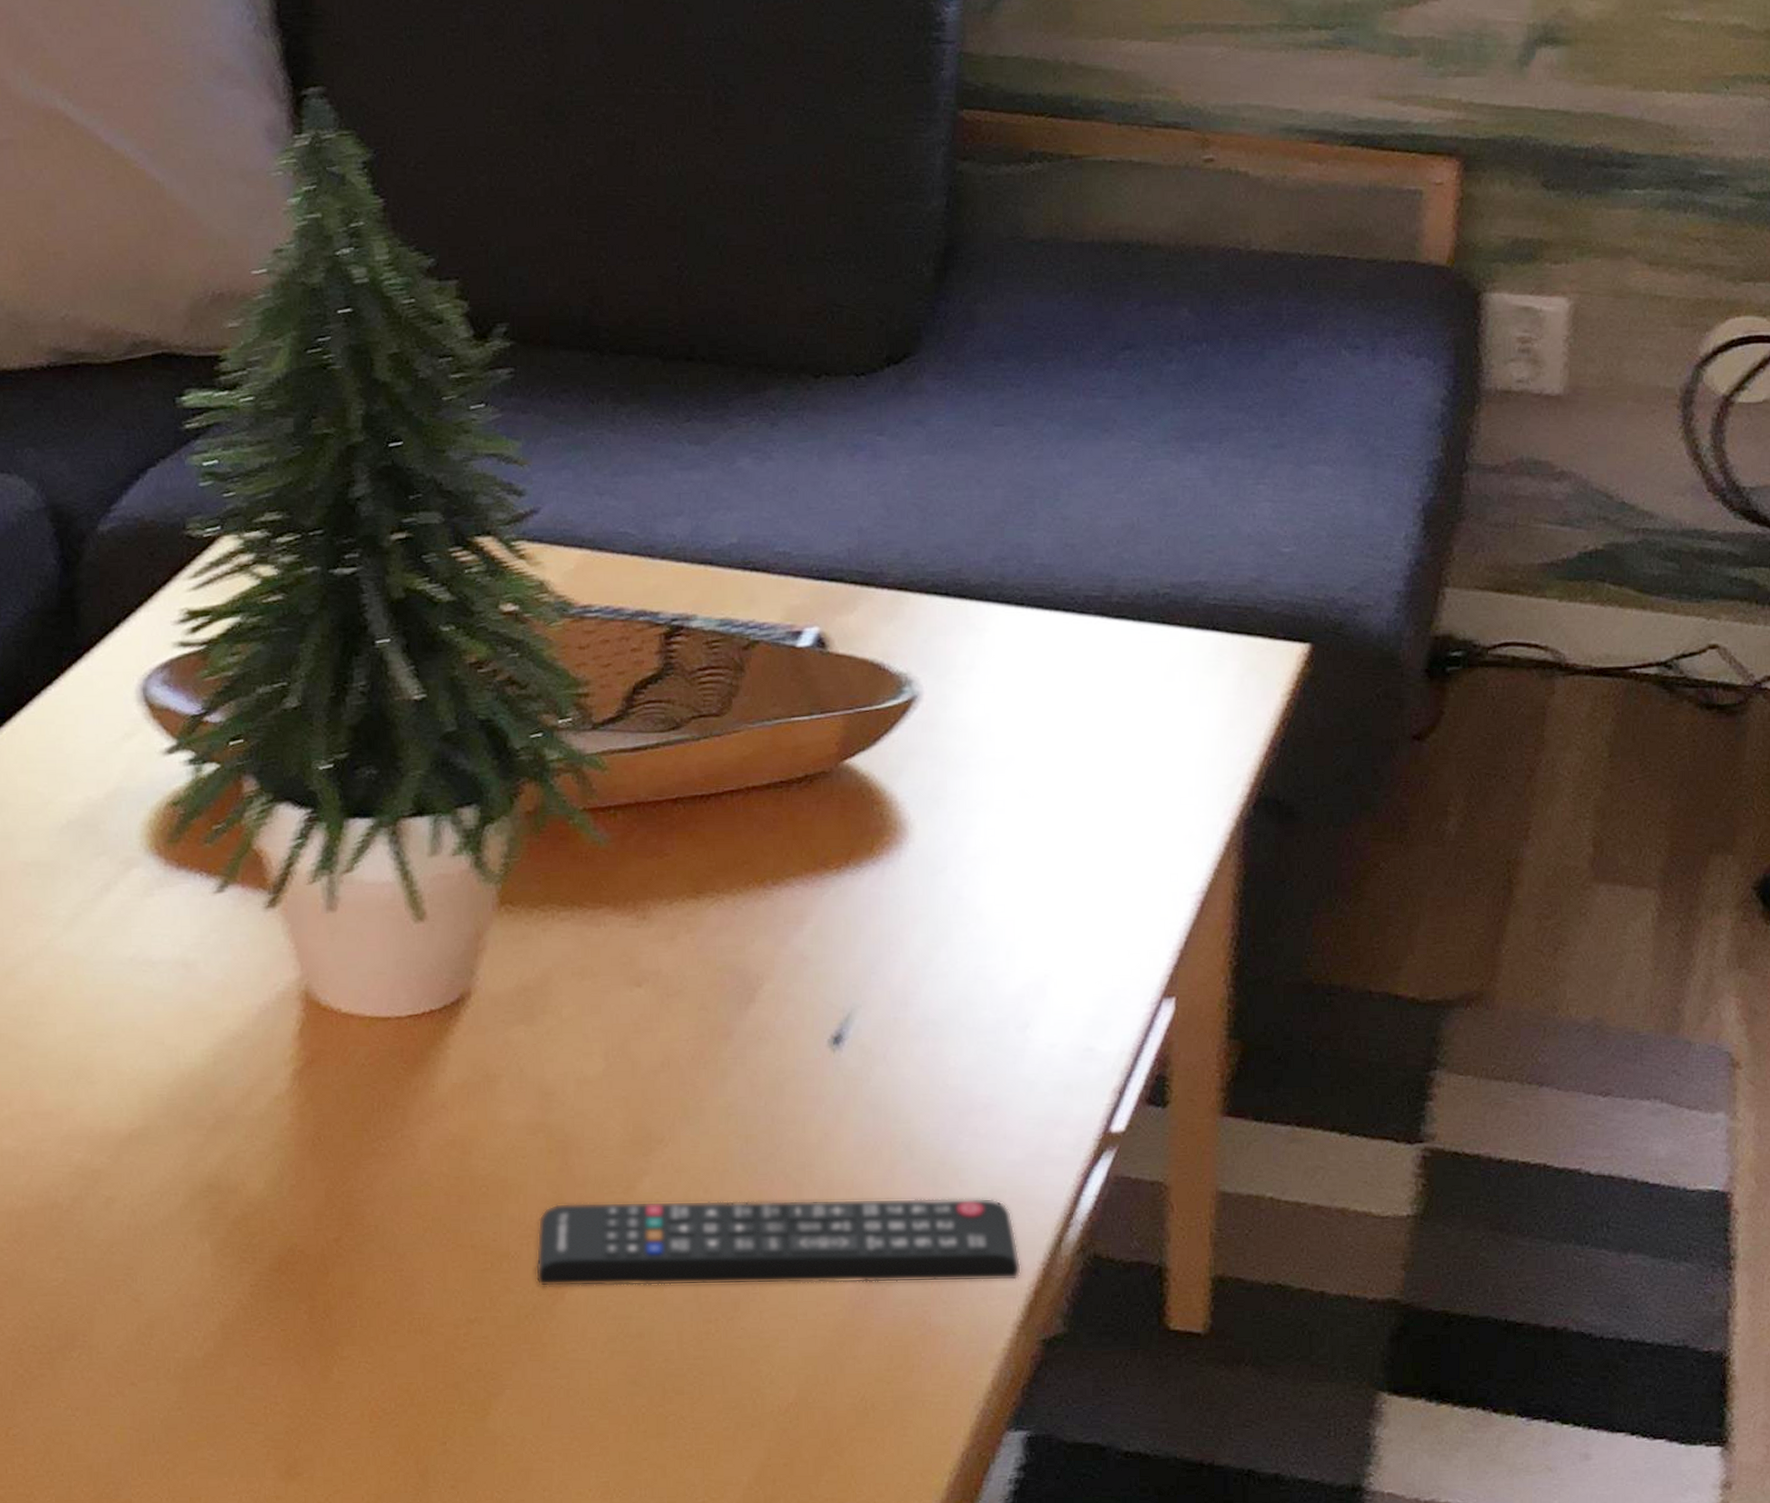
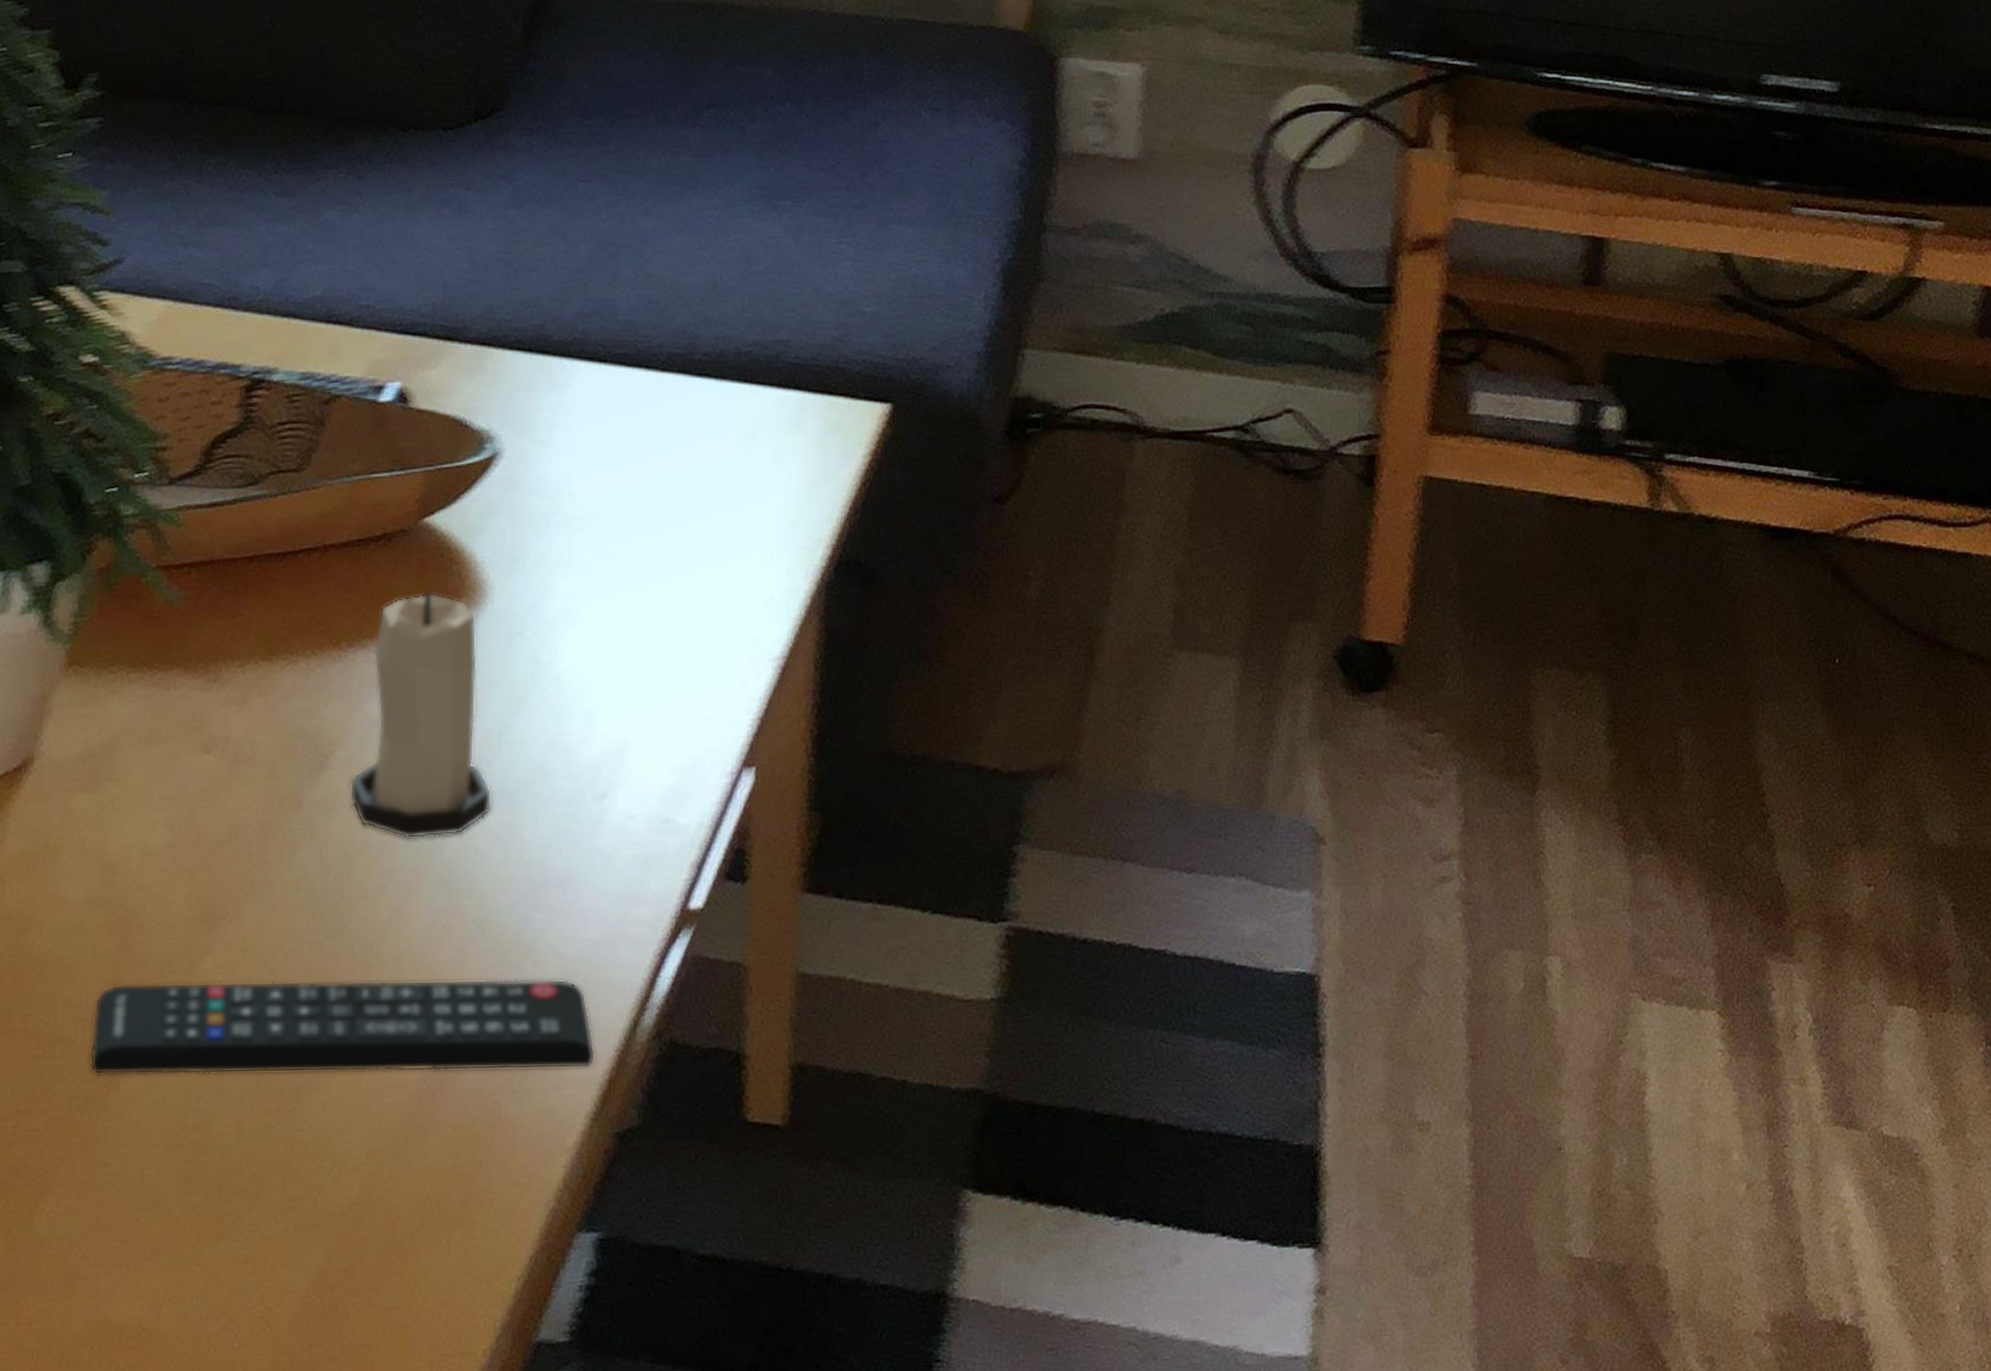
candle: none [778,830,917,1067] -> present [349,590,492,839]

